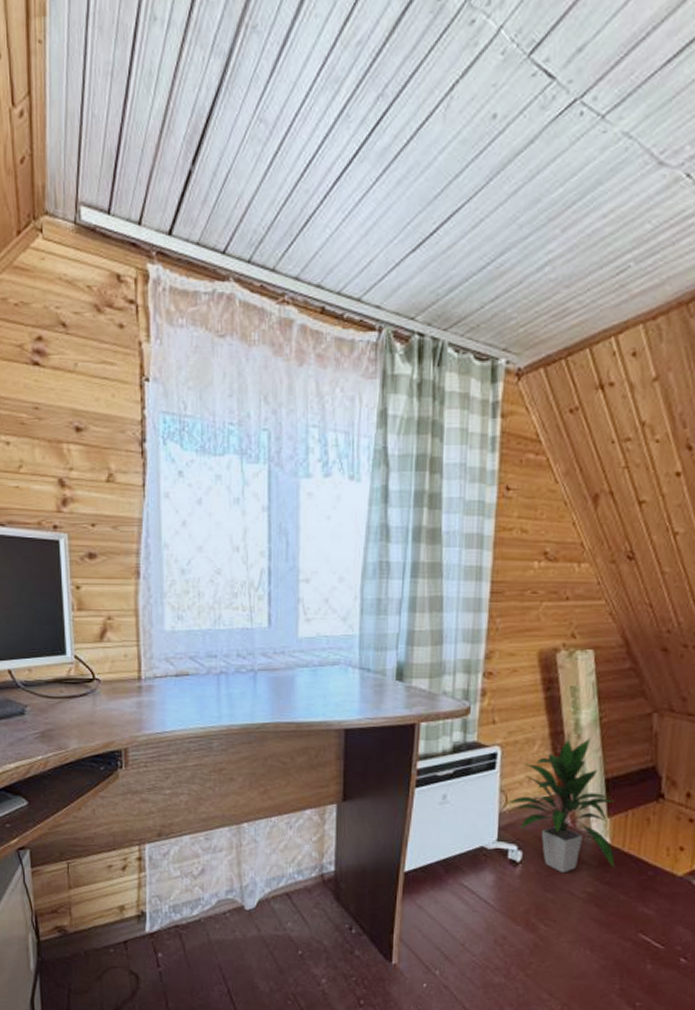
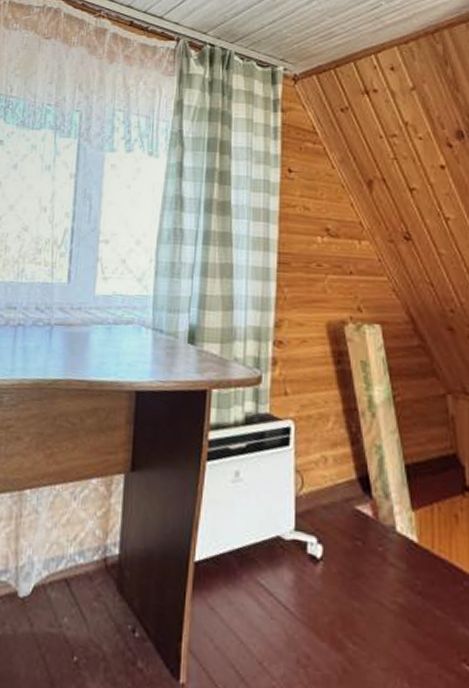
indoor plant: present [507,738,616,874] -> none [303,416,426,577]

